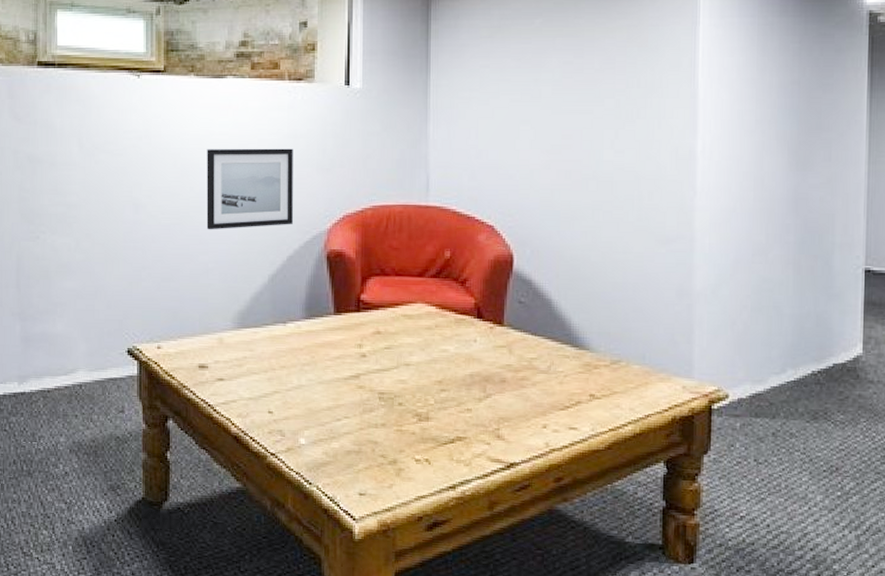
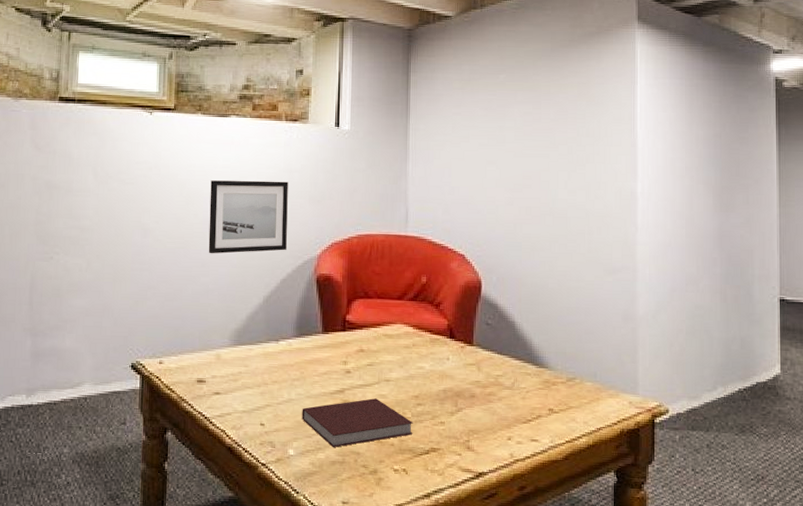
notebook: none [313,384,436,436] -> present [302,398,413,447]

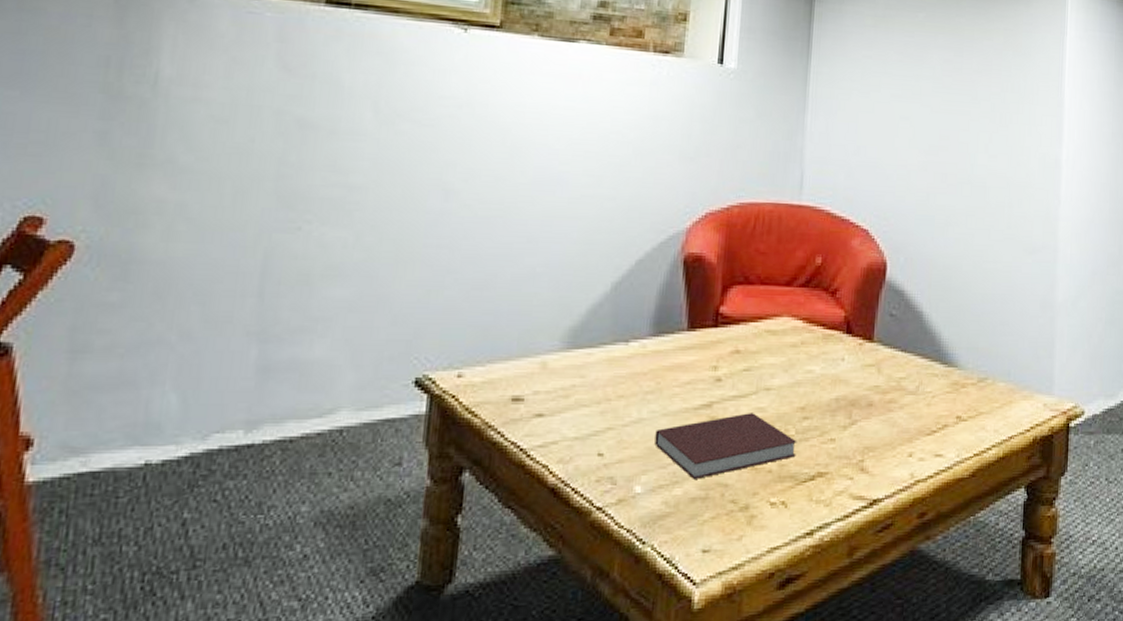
wall art: present [208,180,288,254] -> none [537,126,653,226]

